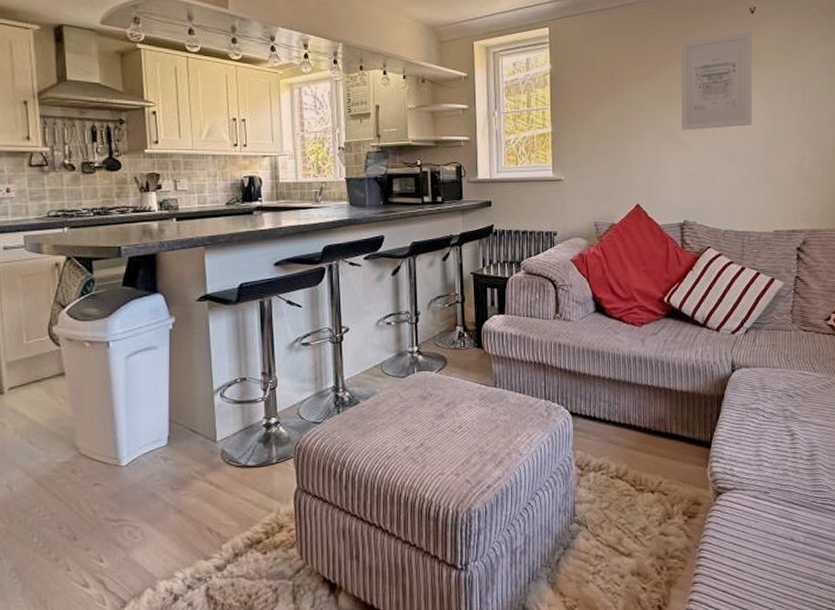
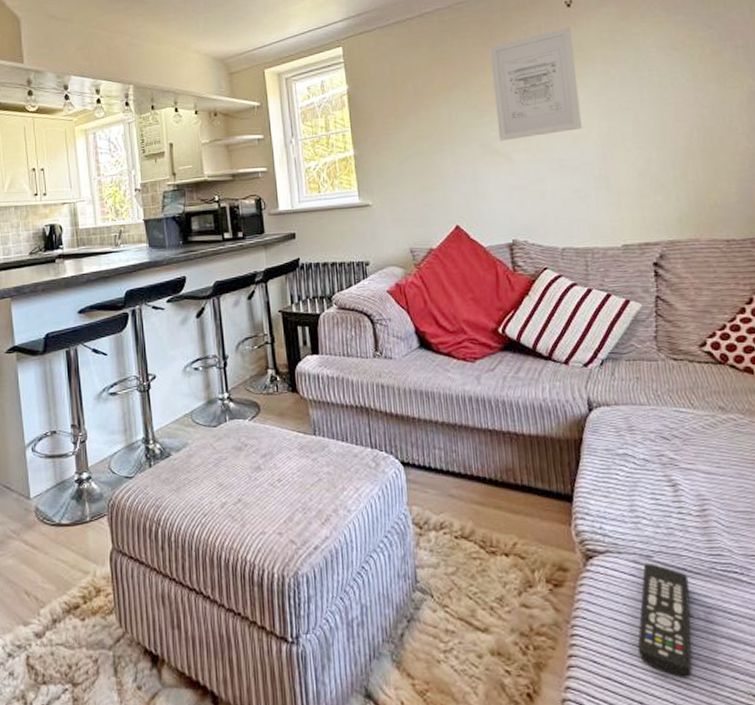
remote control: none [749,498,795,590] -> present [637,563,692,679]

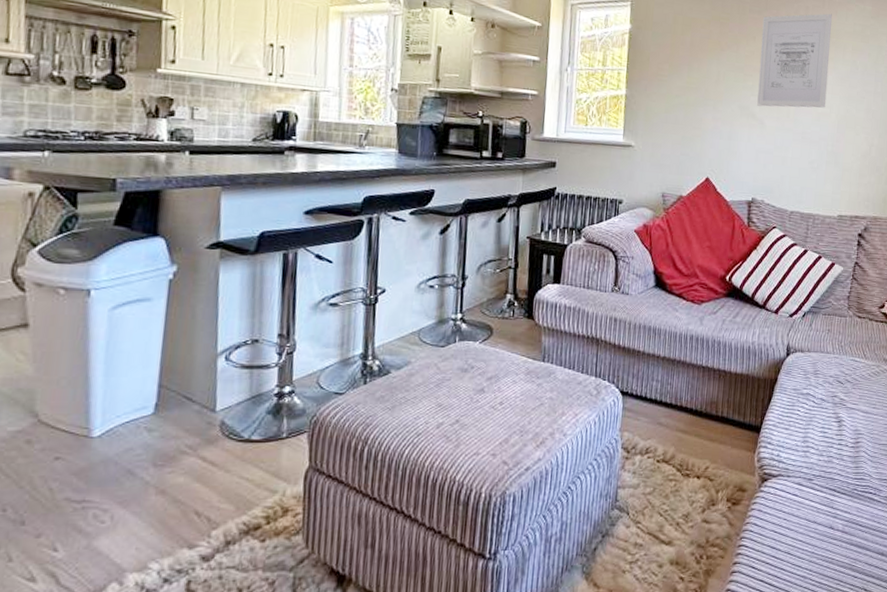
remote control: present [637,563,692,679] -> none [788,485,836,579]

